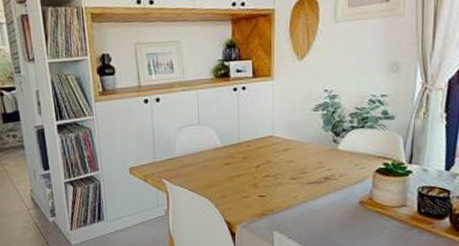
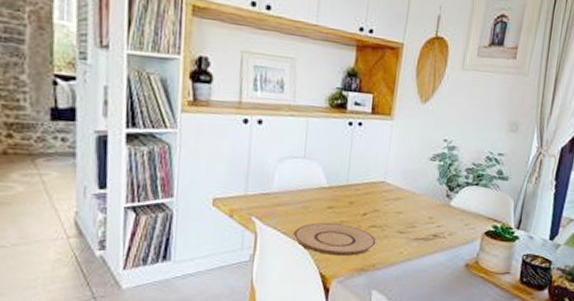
plate: none [199,177,272,205] -> present [294,223,376,257]

